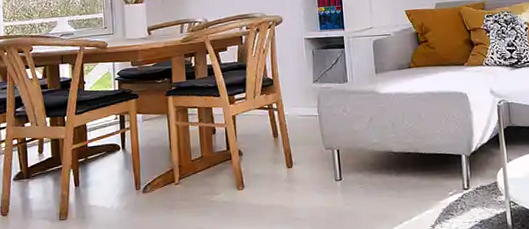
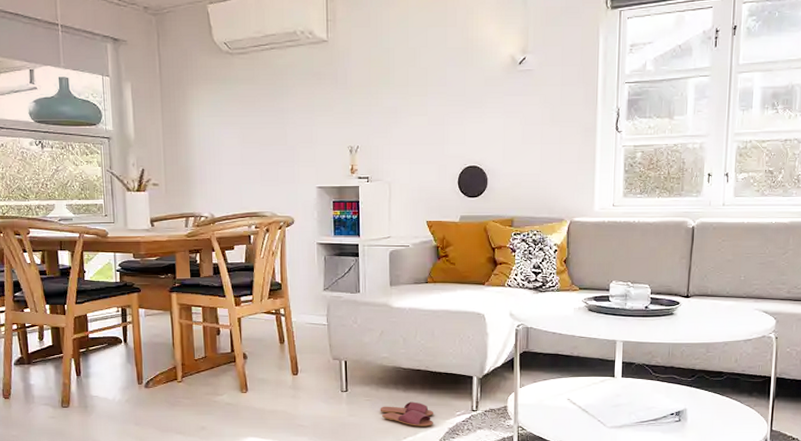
slippers: none [374,185,427,210] -> present [380,401,433,426]

